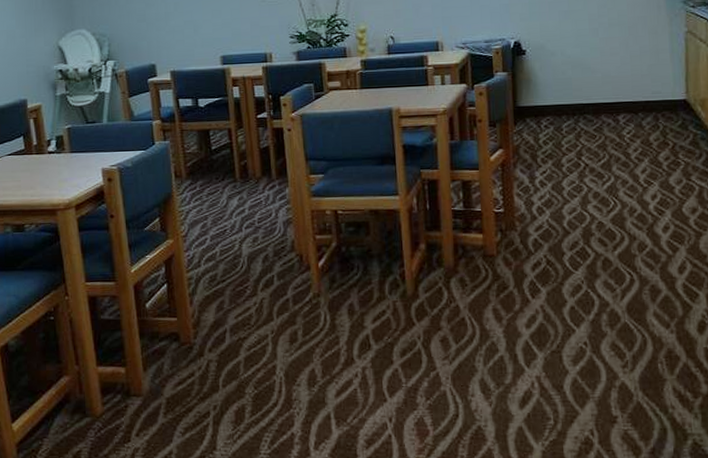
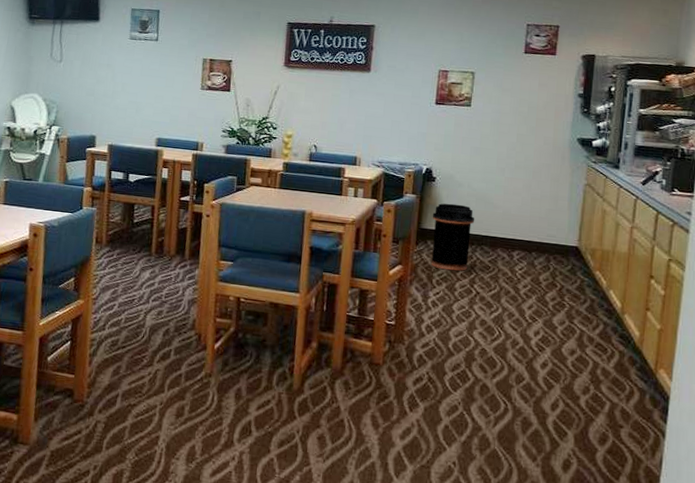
trash can: none [527,74,574,147] -> present [431,203,475,271]

